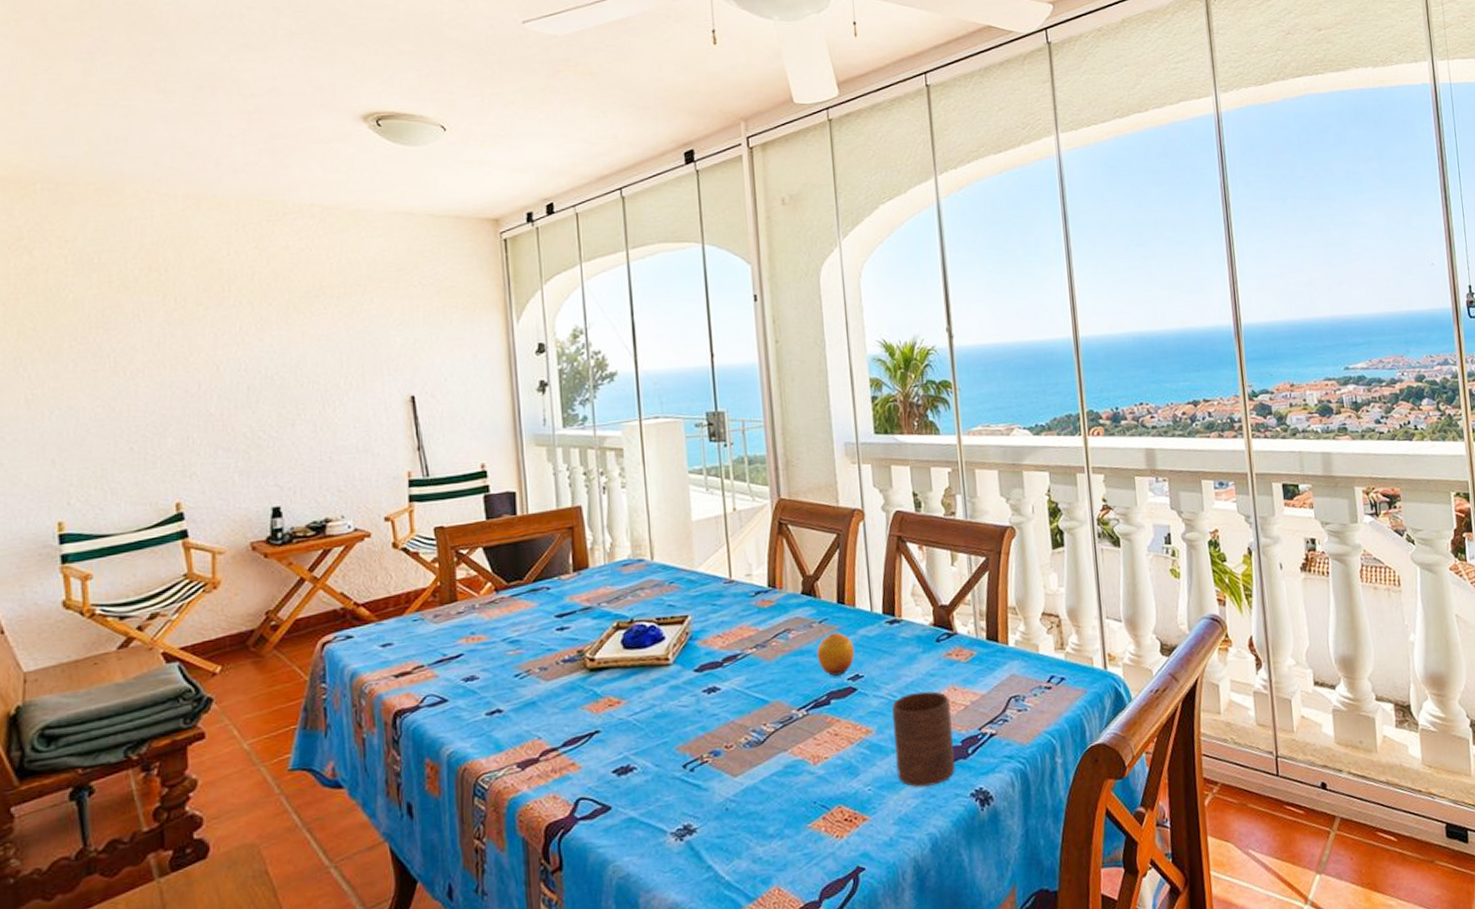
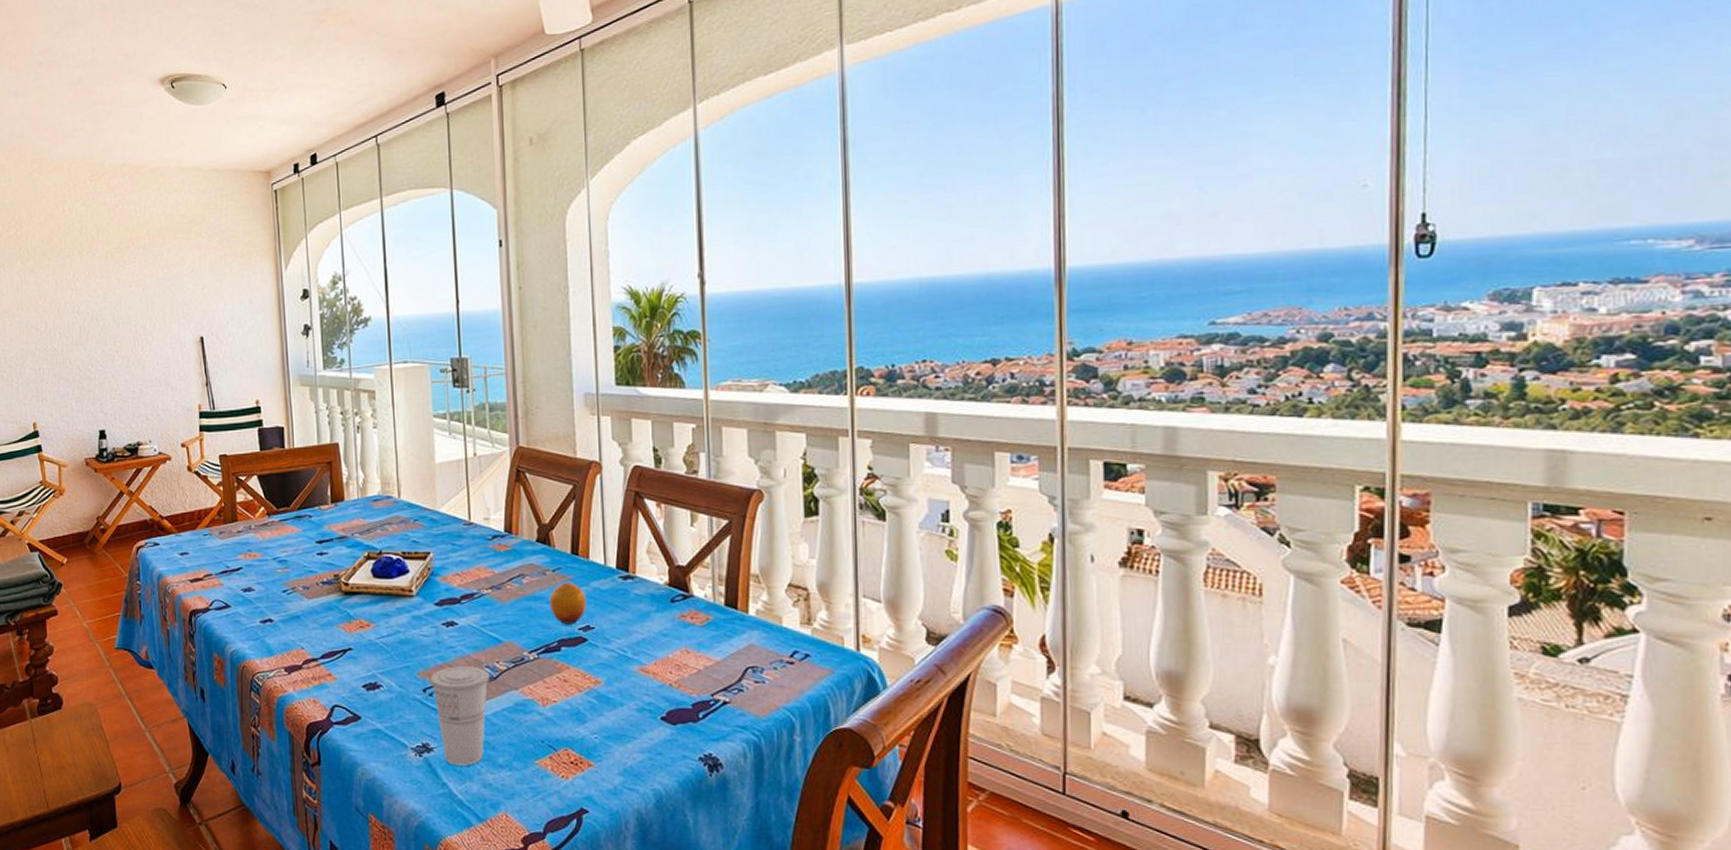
cup: none [690,732,757,844] -> present [430,666,490,766]
cup: present [892,691,955,788] -> none [622,650,684,744]

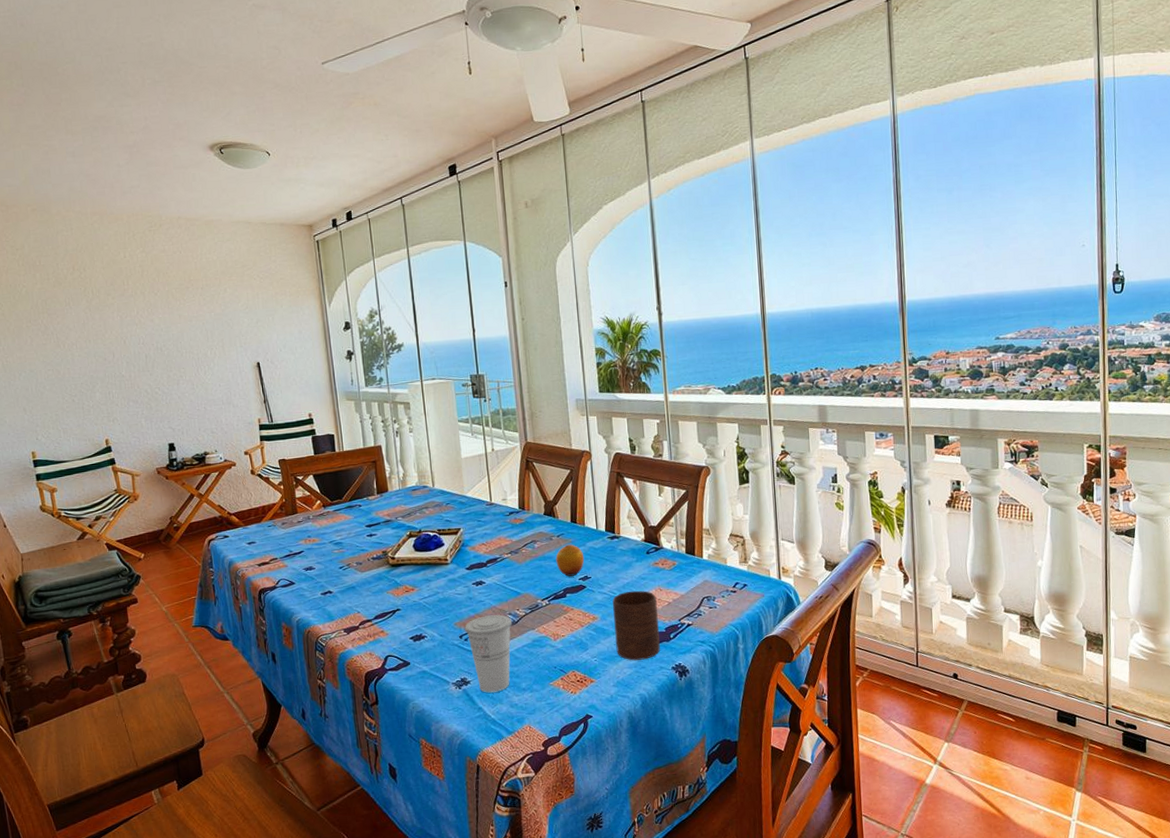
cup: none [622,650,684,744] -> present [612,590,660,661]

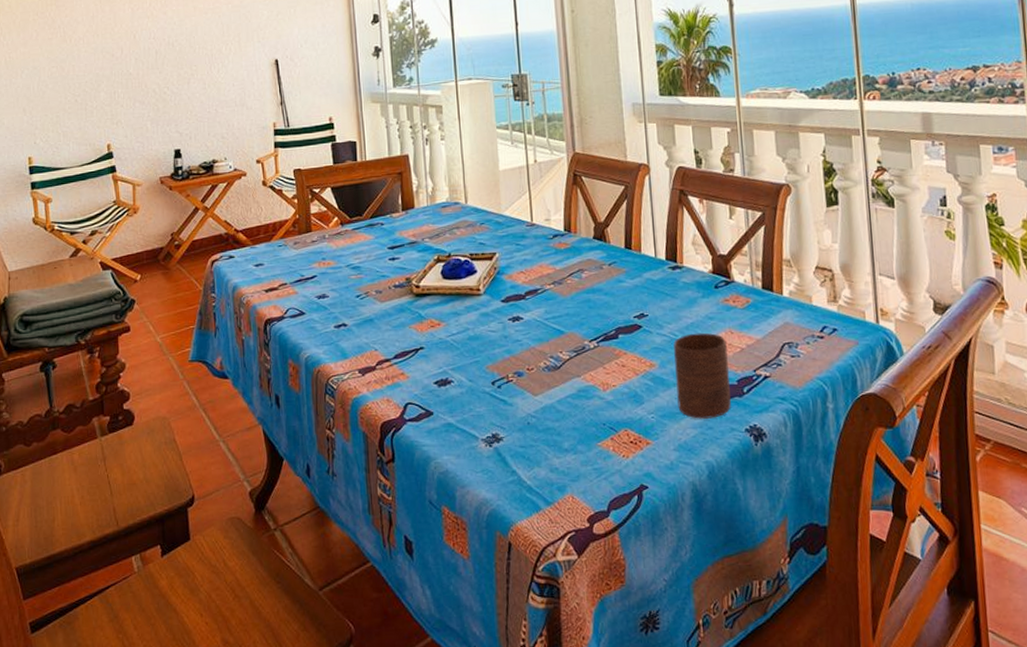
cup: present [465,615,513,693] -> none [498,357,554,453]
fruit: present [555,544,585,577] -> none [606,274,641,313]

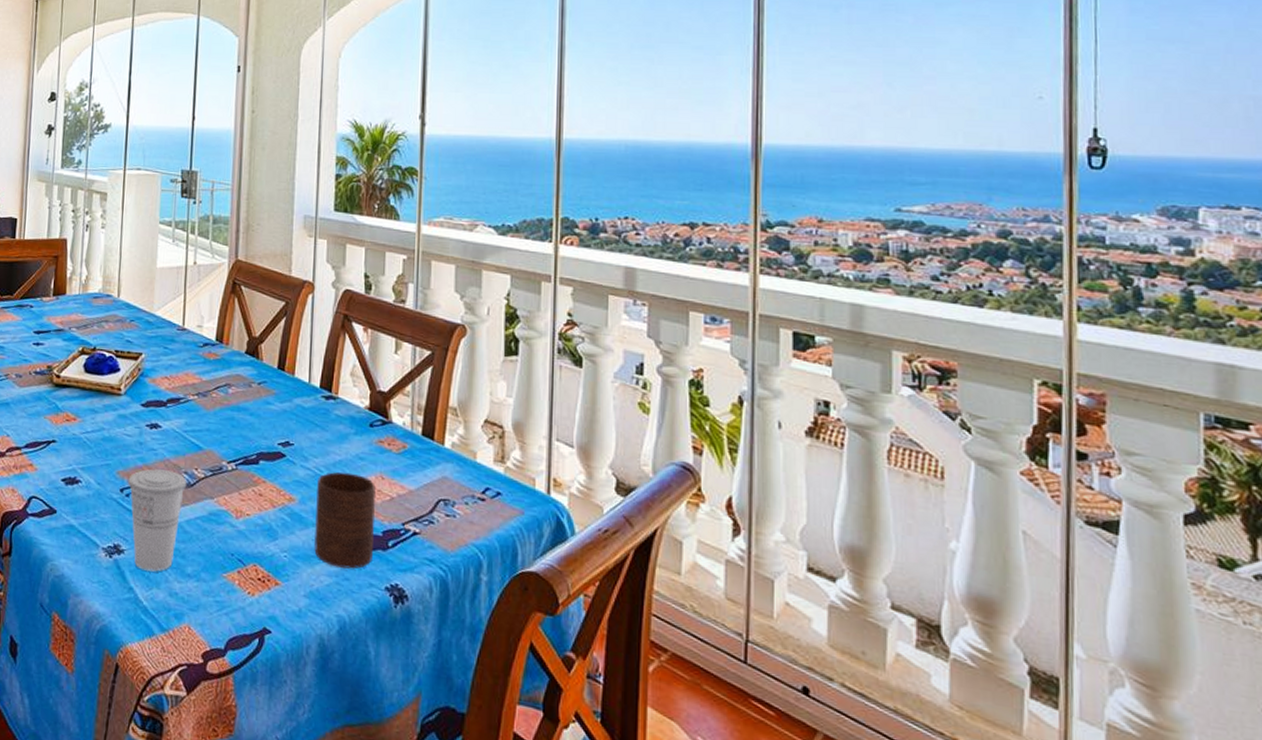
cup: none [498,357,554,453] -> present [128,469,187,572]

